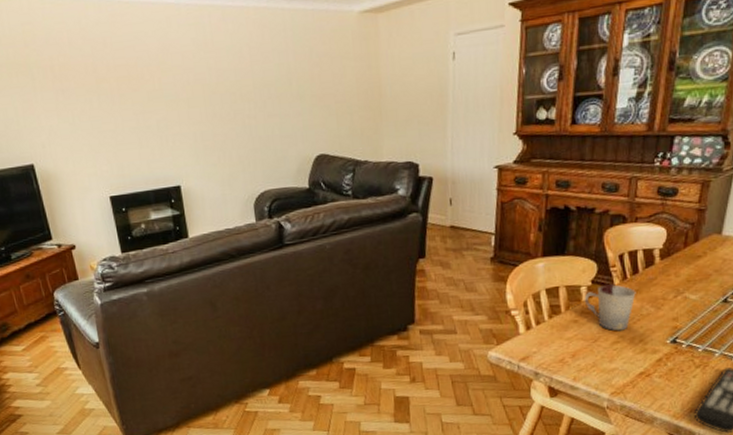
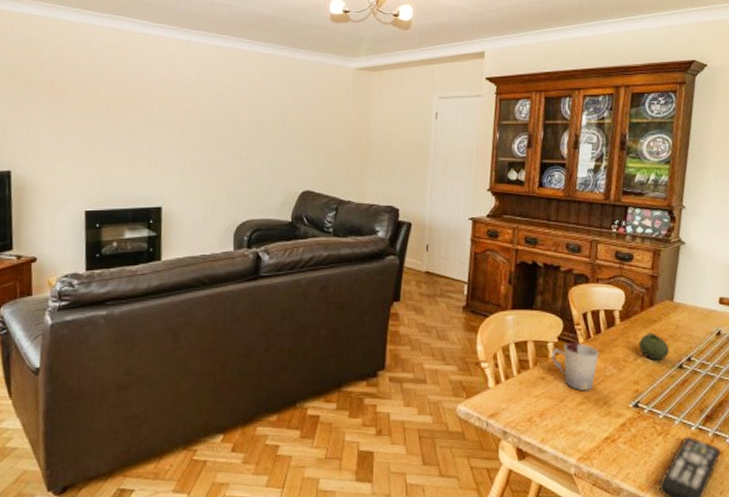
fruit: none [680,268,715,297] -> present [639,332,670,361]

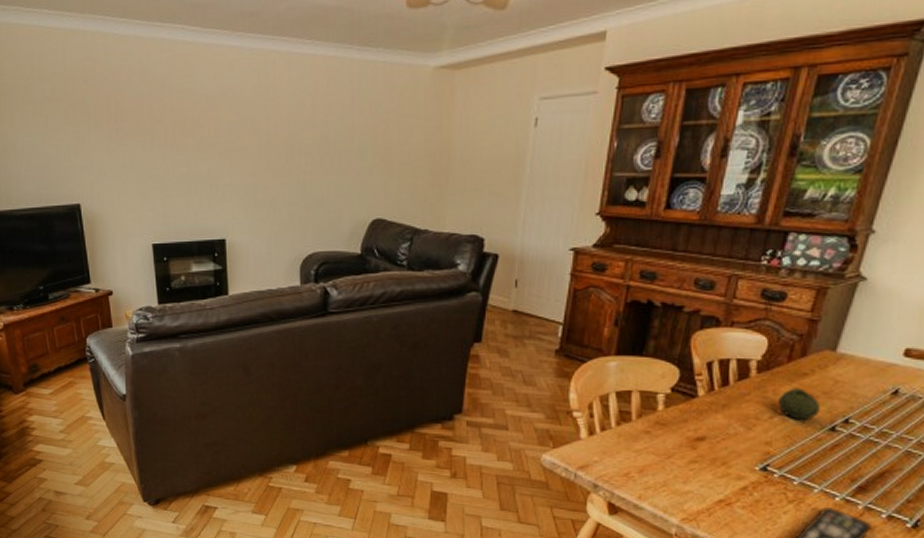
cup: present [551,343,600,391] -> none [660,395,724,450]

